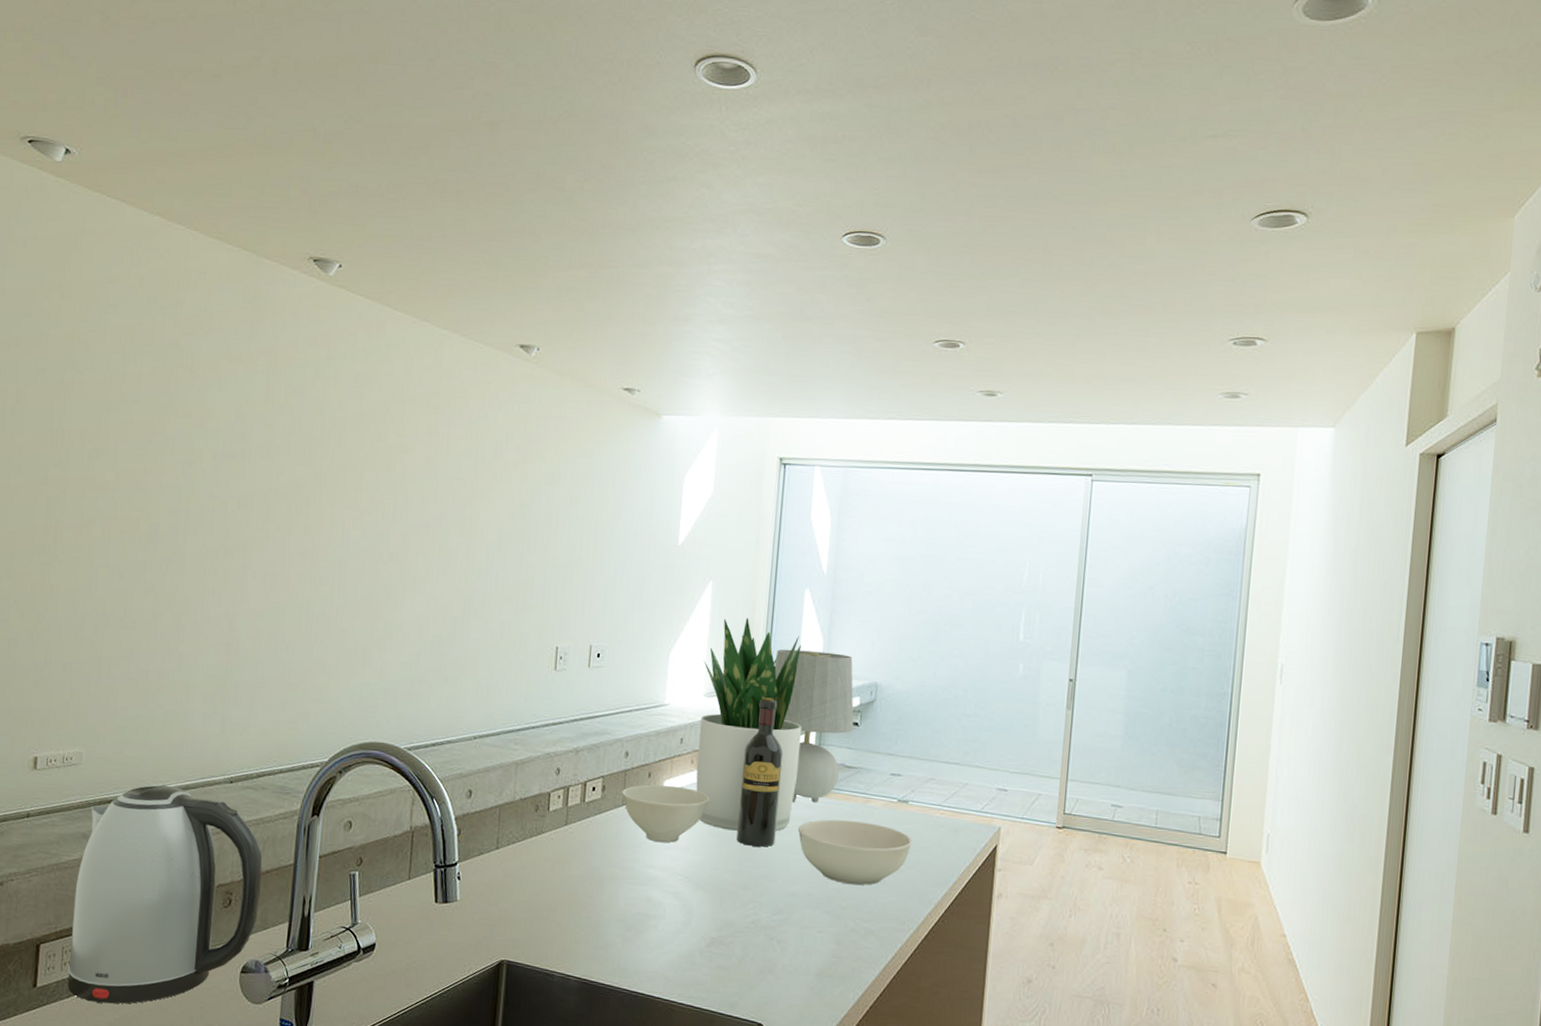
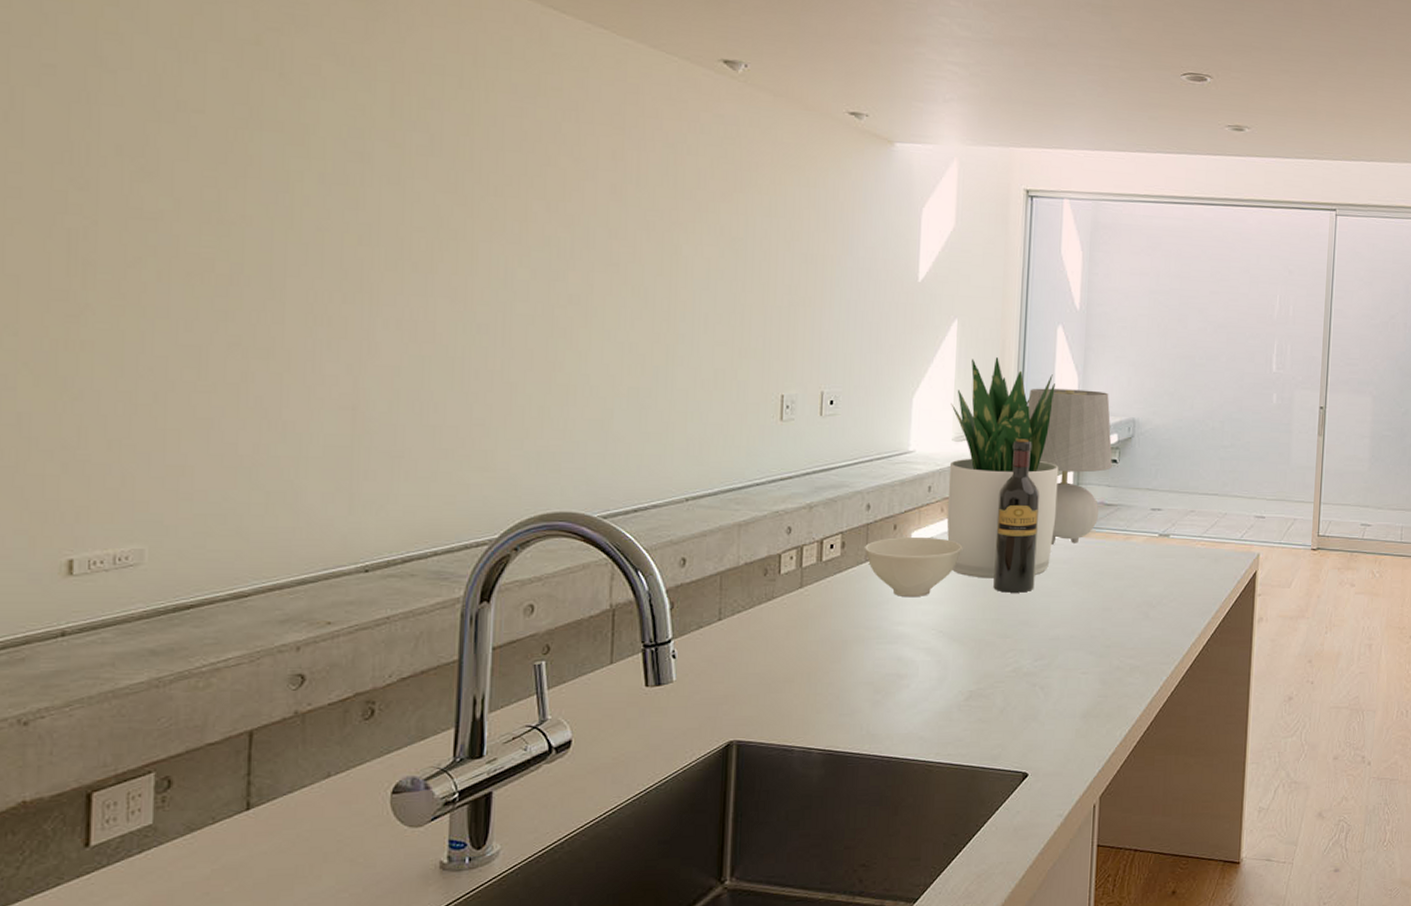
kettle: present [67,784,262,1004] -> none [136,581,415,854]
bowl: present [797,819,912,885] -> none [1057,559,1175,623]

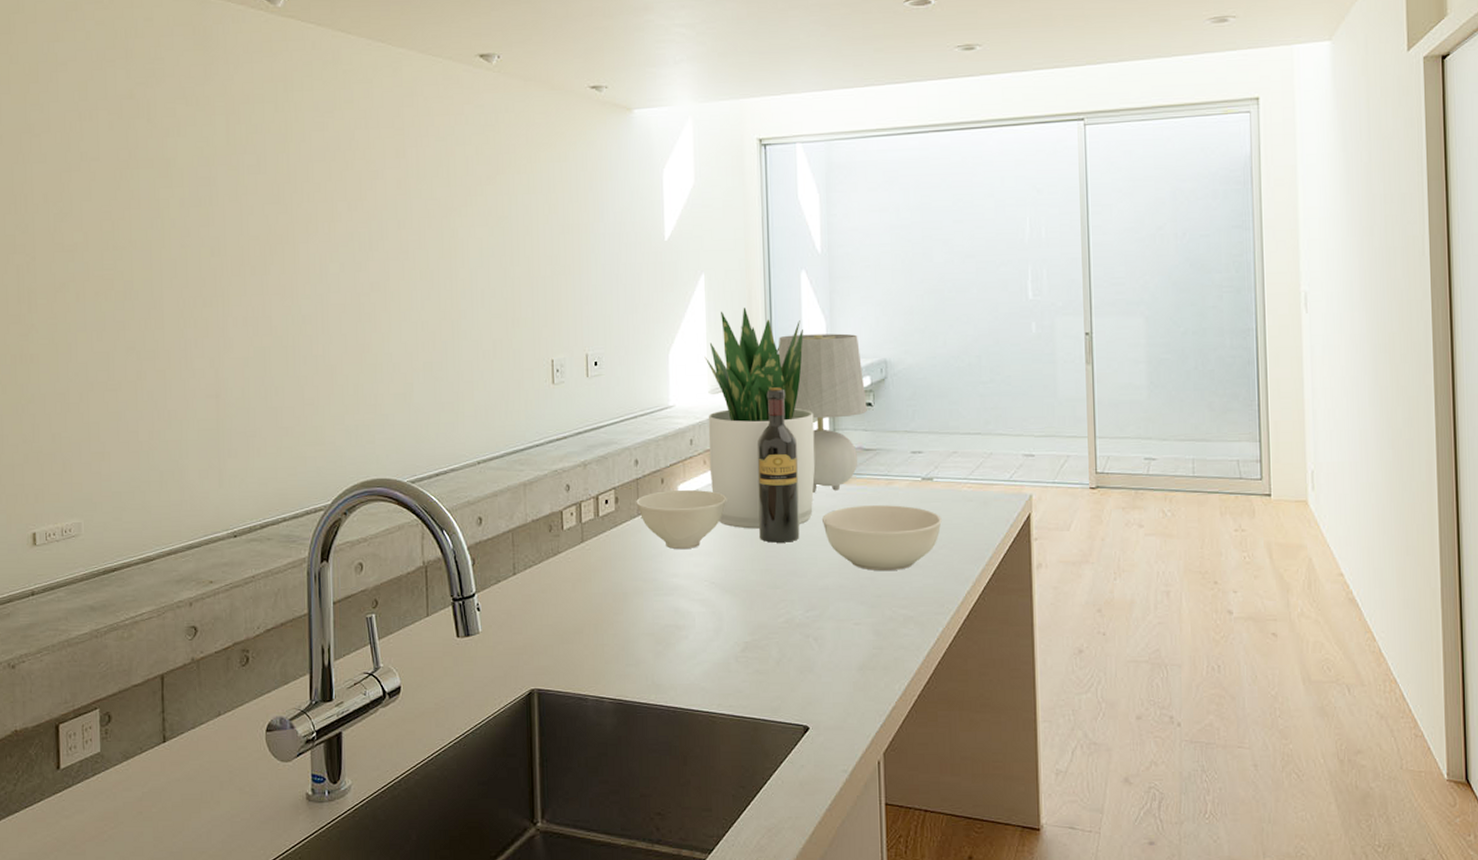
bowl: none [1057,559,1175,623] -> present [821,505,942,572]

